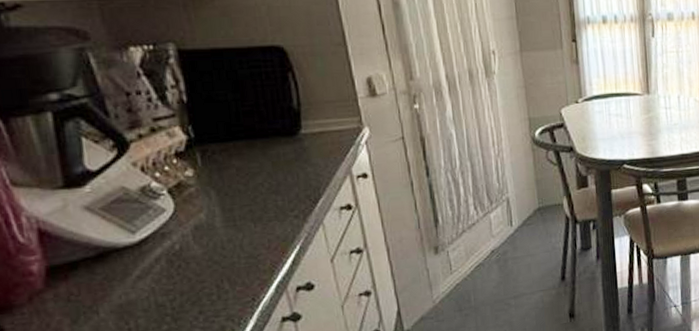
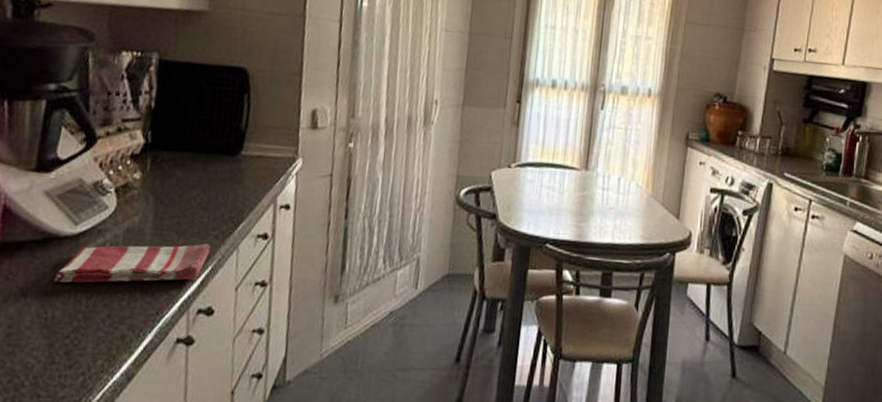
dish towel: none [126,225,294,293] -> present [54,243,211,283]

